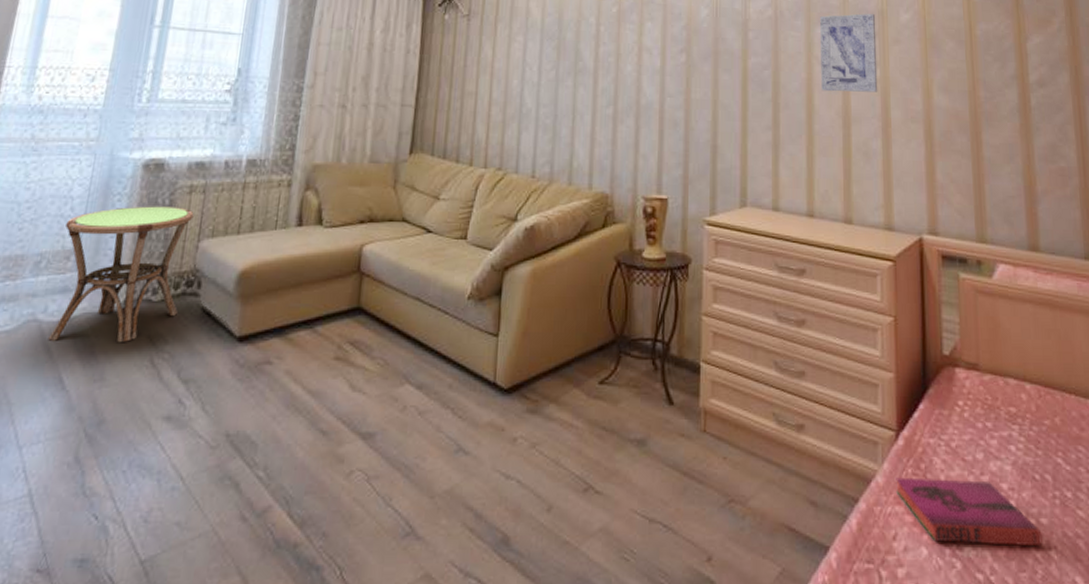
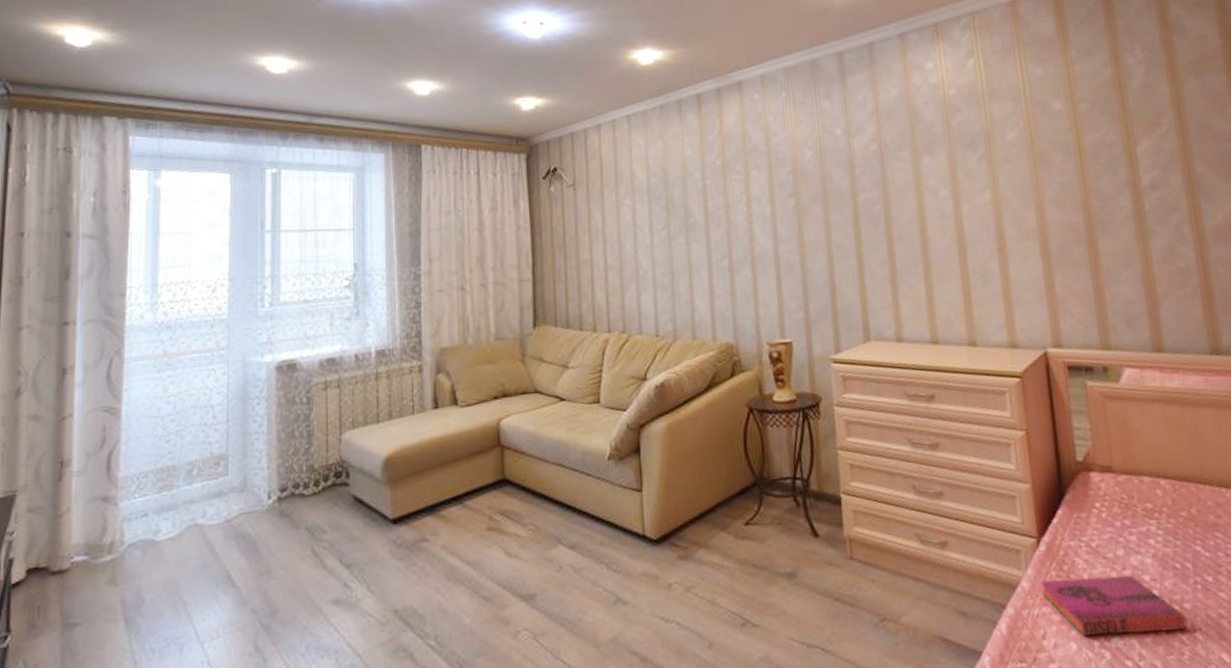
side table: present [48,206,194,343] -> none [211,403,332,543]
wall art: present [820,13,878,93] -> none [925,135,991,220]

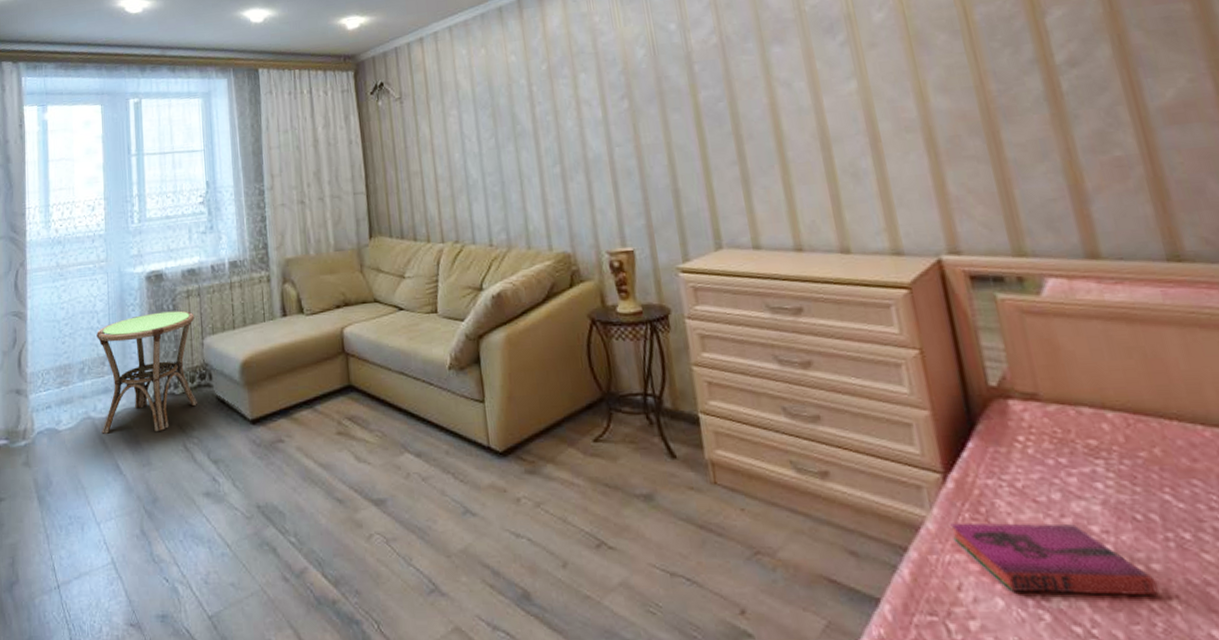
side table: none [211,403,332,543] -> present [97,310,197,434]

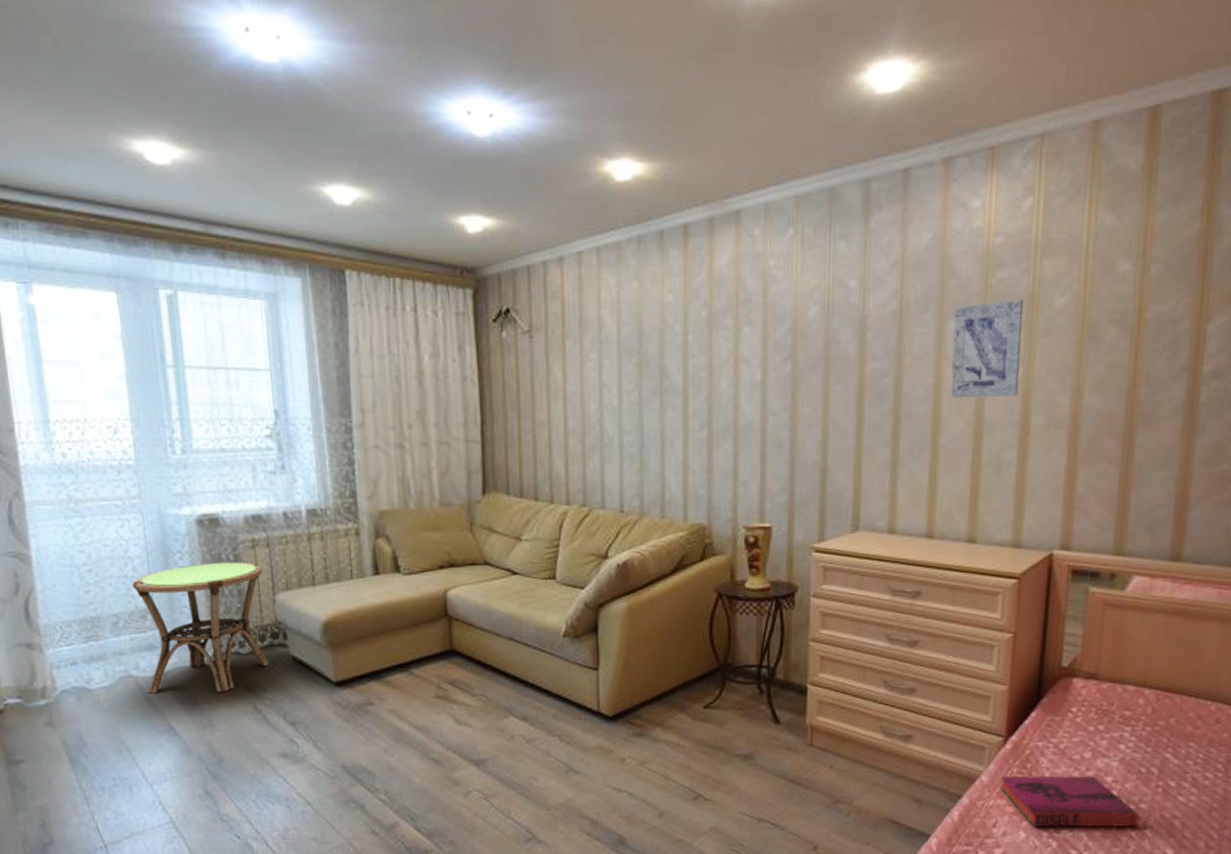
wall art: none [774,19,859,115] -> present [951,298,1024,398]

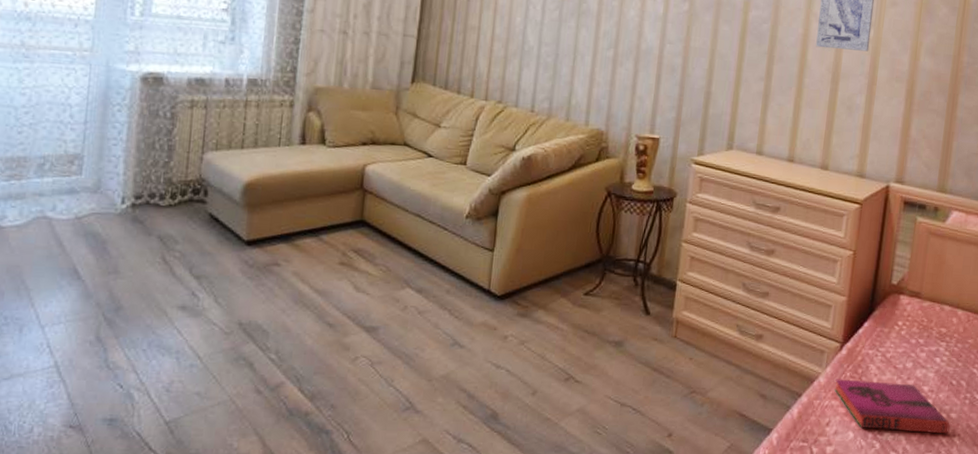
side table: present [132,562,269,694] -> none [59,117,197,241]

